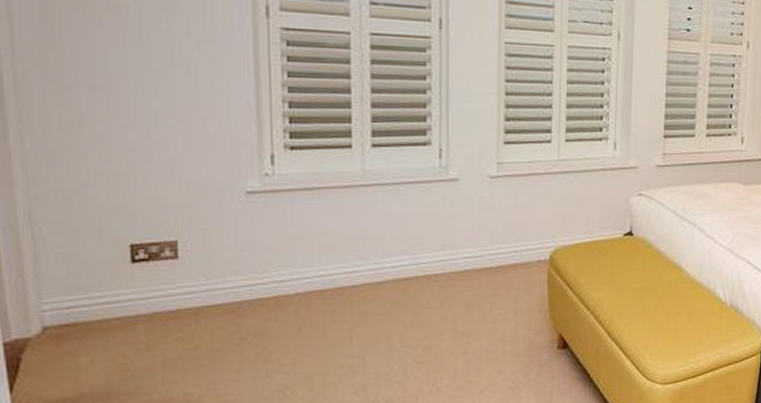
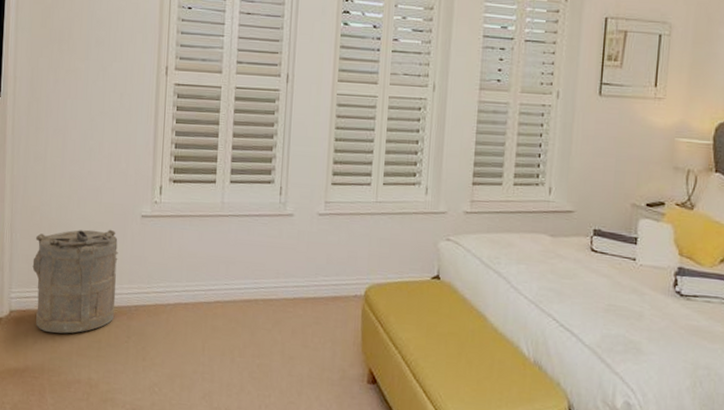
laundry hamper: none [74,211,217,347] -> present [32,229,118,334]

